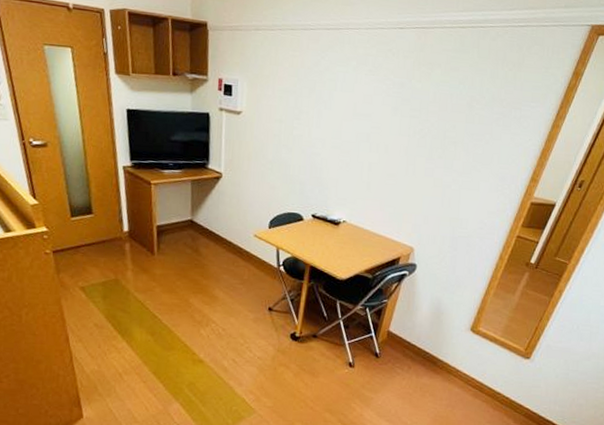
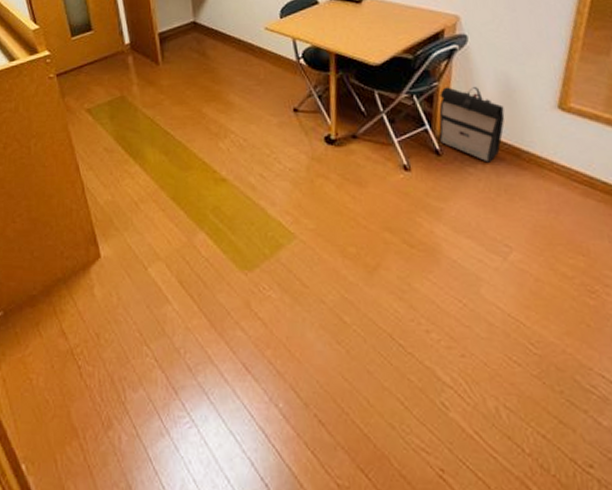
backpack: none [380,304,432,366] -> present [439,87,505,163]

